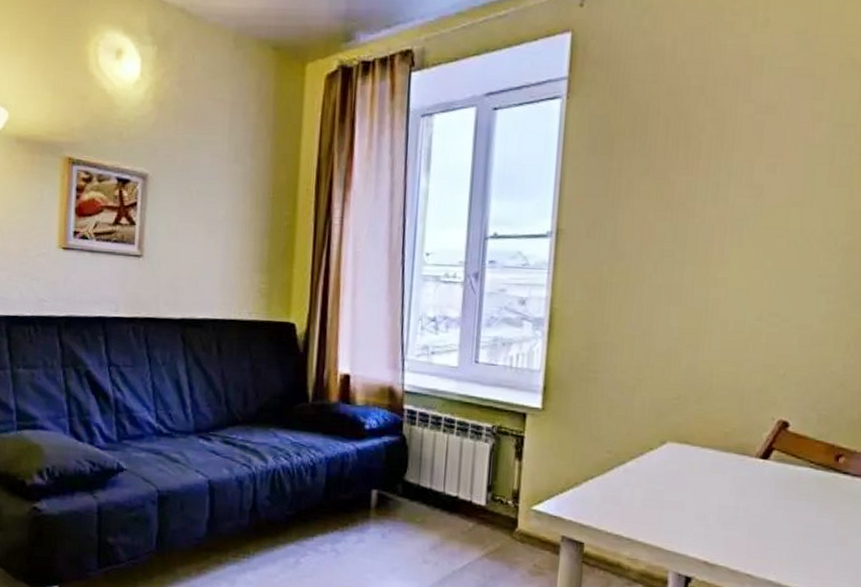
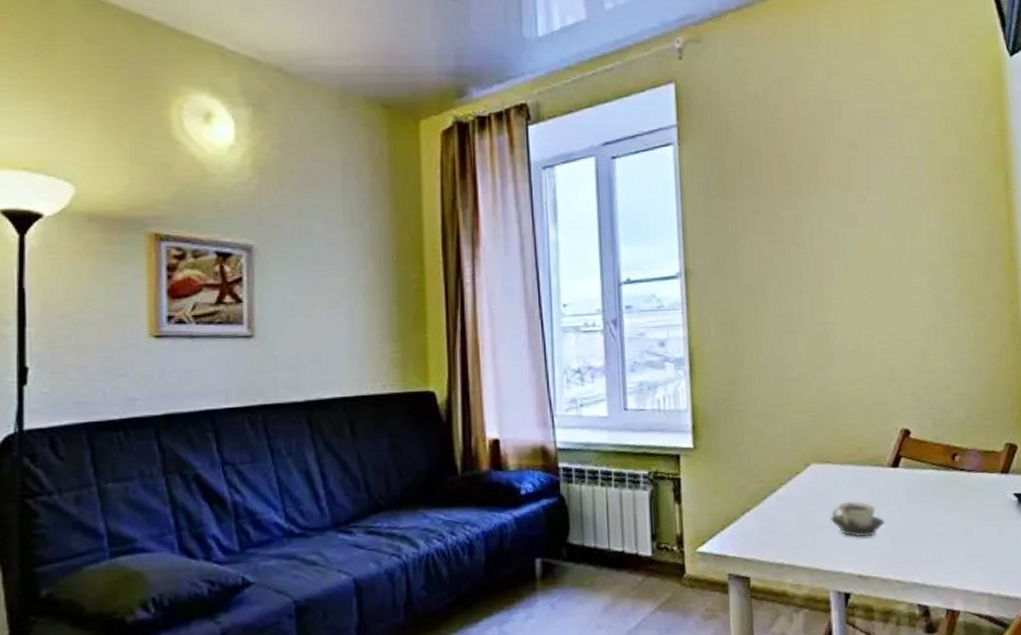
cup: none [681,486,743,525] -> present [831,501,885,538]

